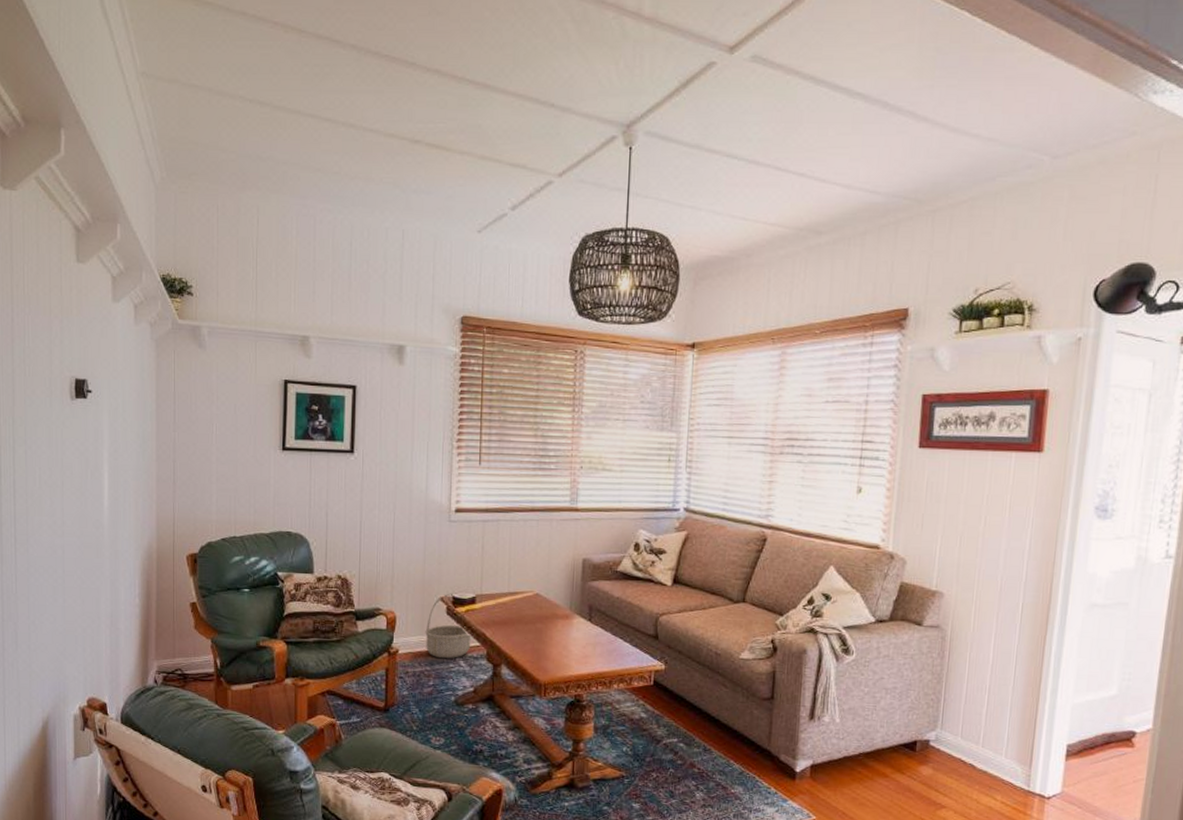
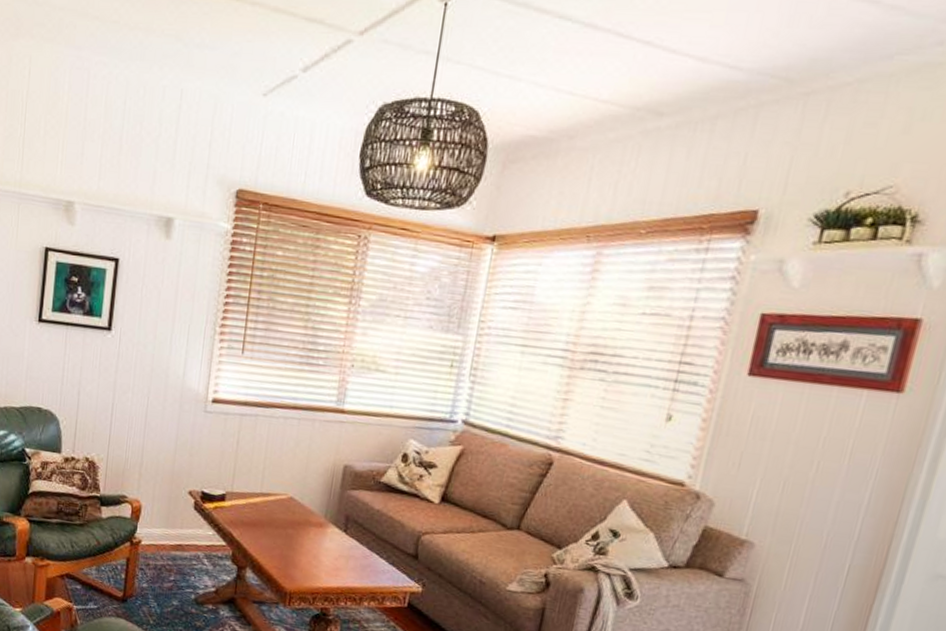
basket: present [425,593,471,659] -> none [169,487,218,556]

